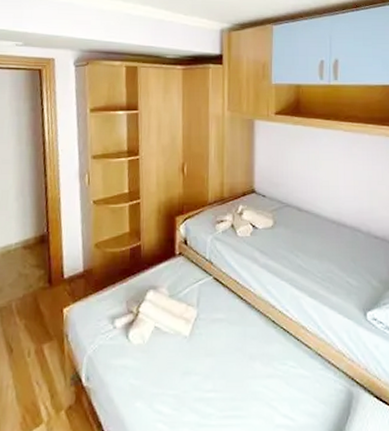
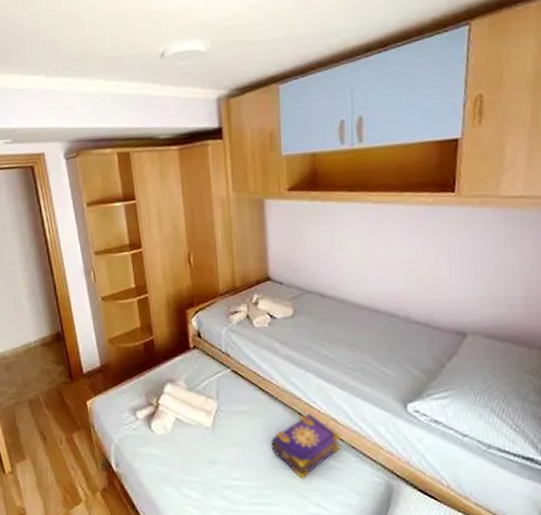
book: none [245,322,309,389] -> present [271,414,341,479]

